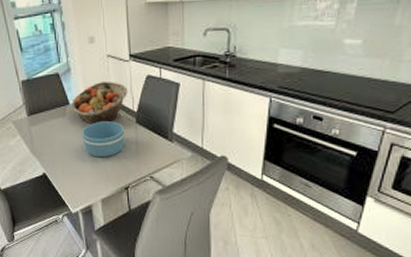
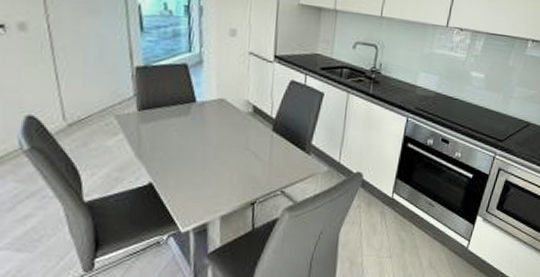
fruit basket: present [70,81,128,124] -> none [197,80,268,129]
bowl: present [81,121,125,158] -> none [206,125,259,167]

